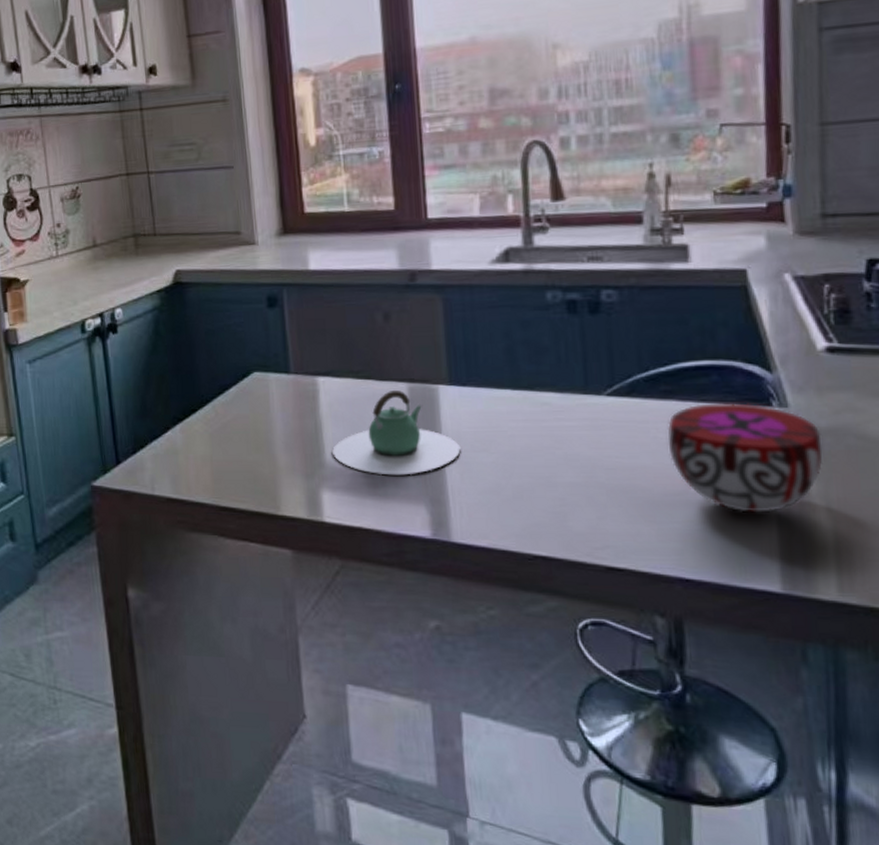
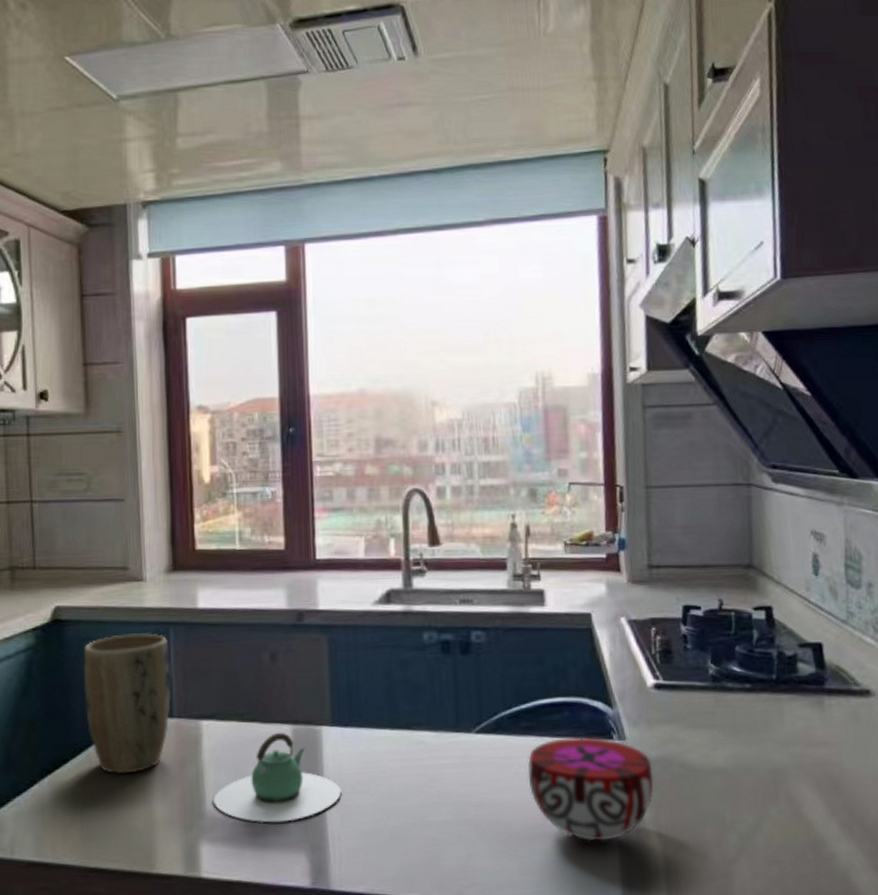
plant pot: none [204,294,288,425] -> present [83,633,172,775]

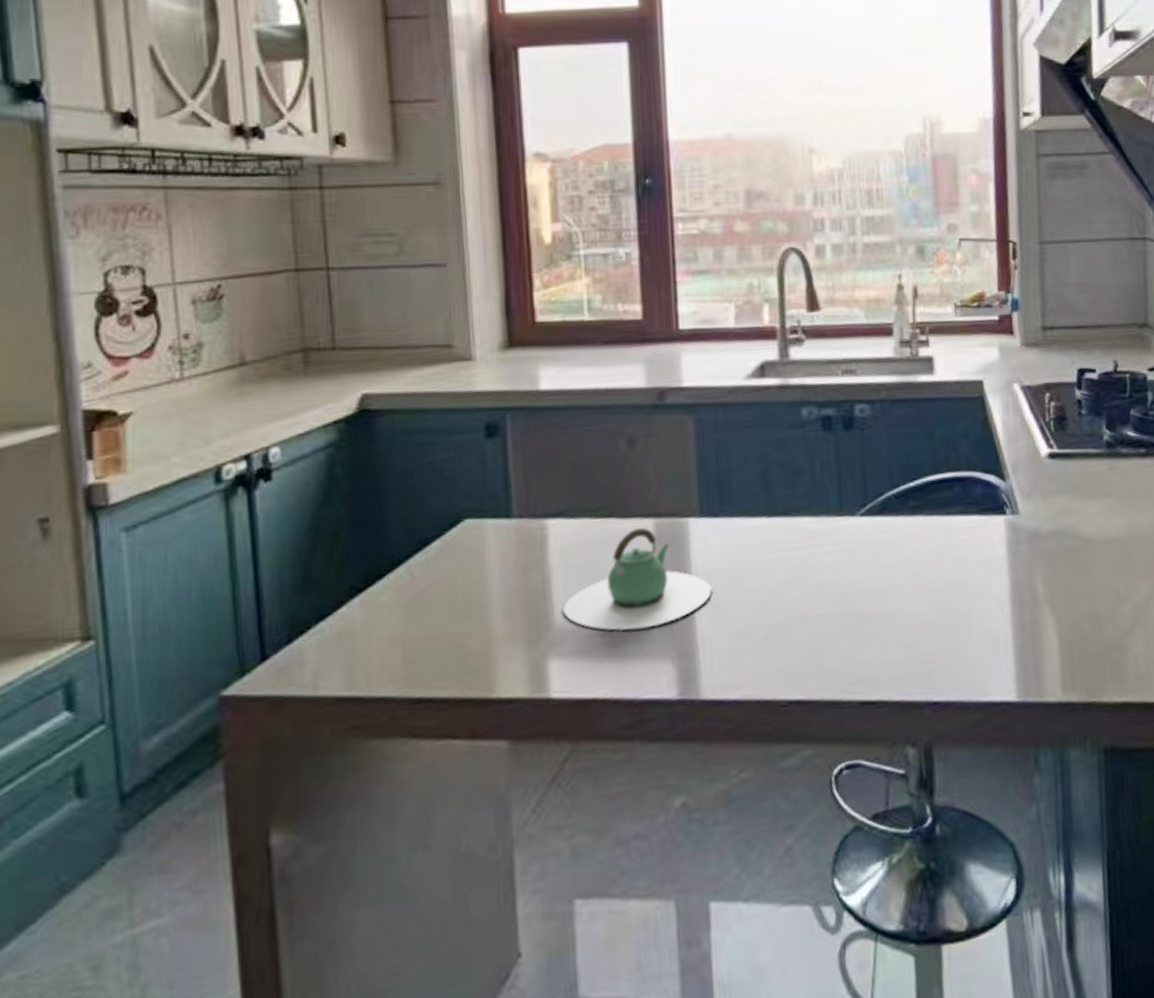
plant pot: present [83,633,172,775] -> none [399,421,511,588]
decorative bowl: present [527,736,654,842] -> none [916,512,1048,625]

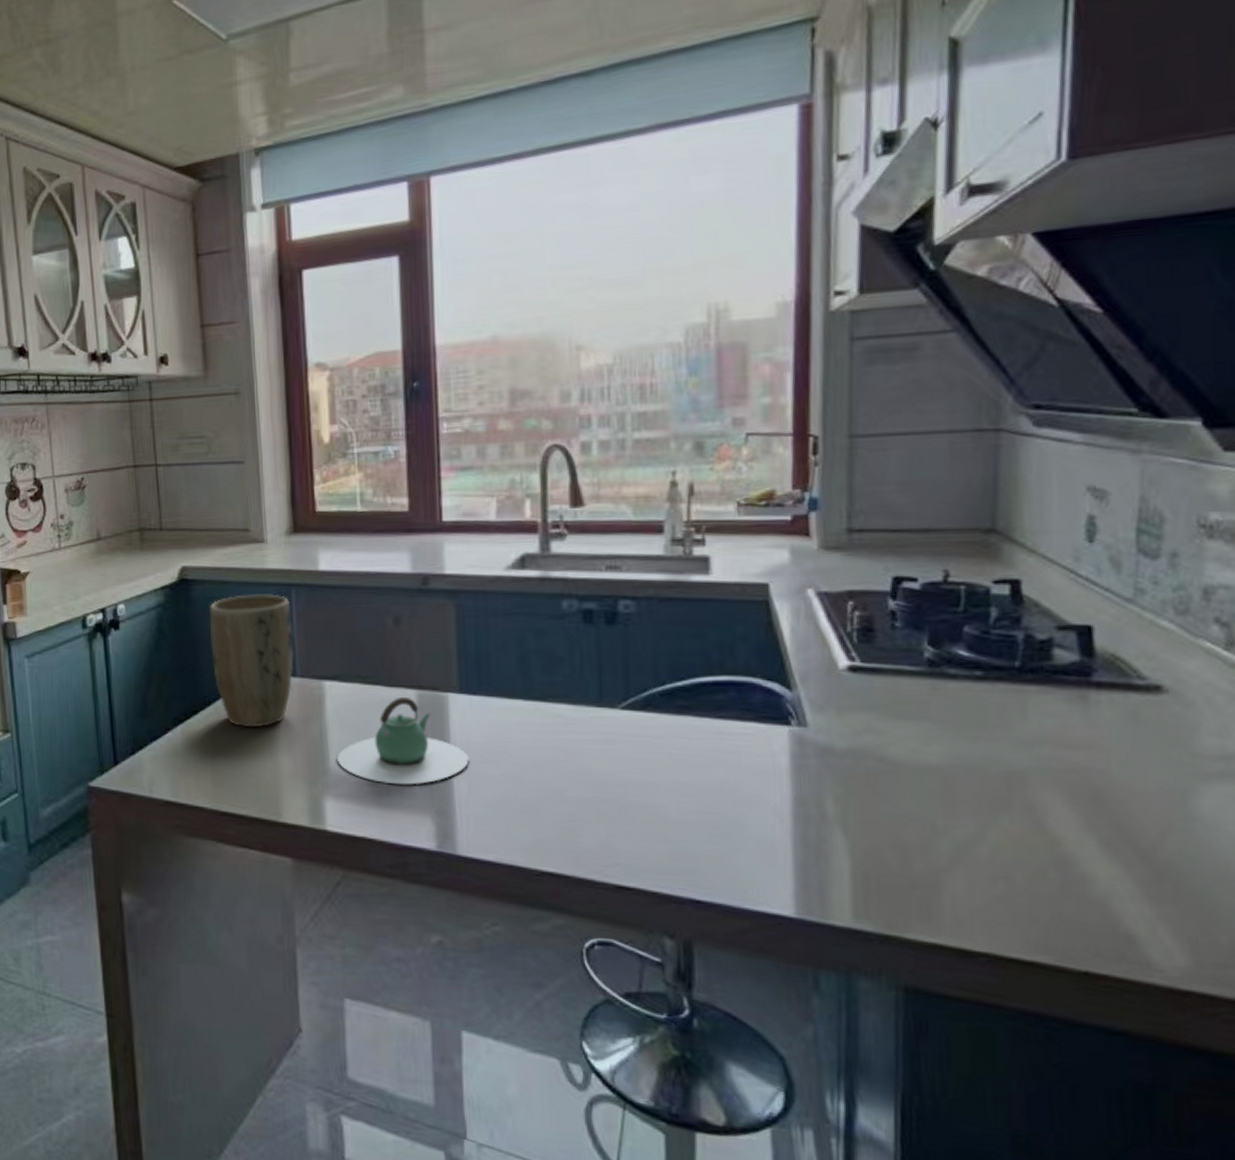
plant pot: none [399,421,511,588] -> present [209,594,295,728]

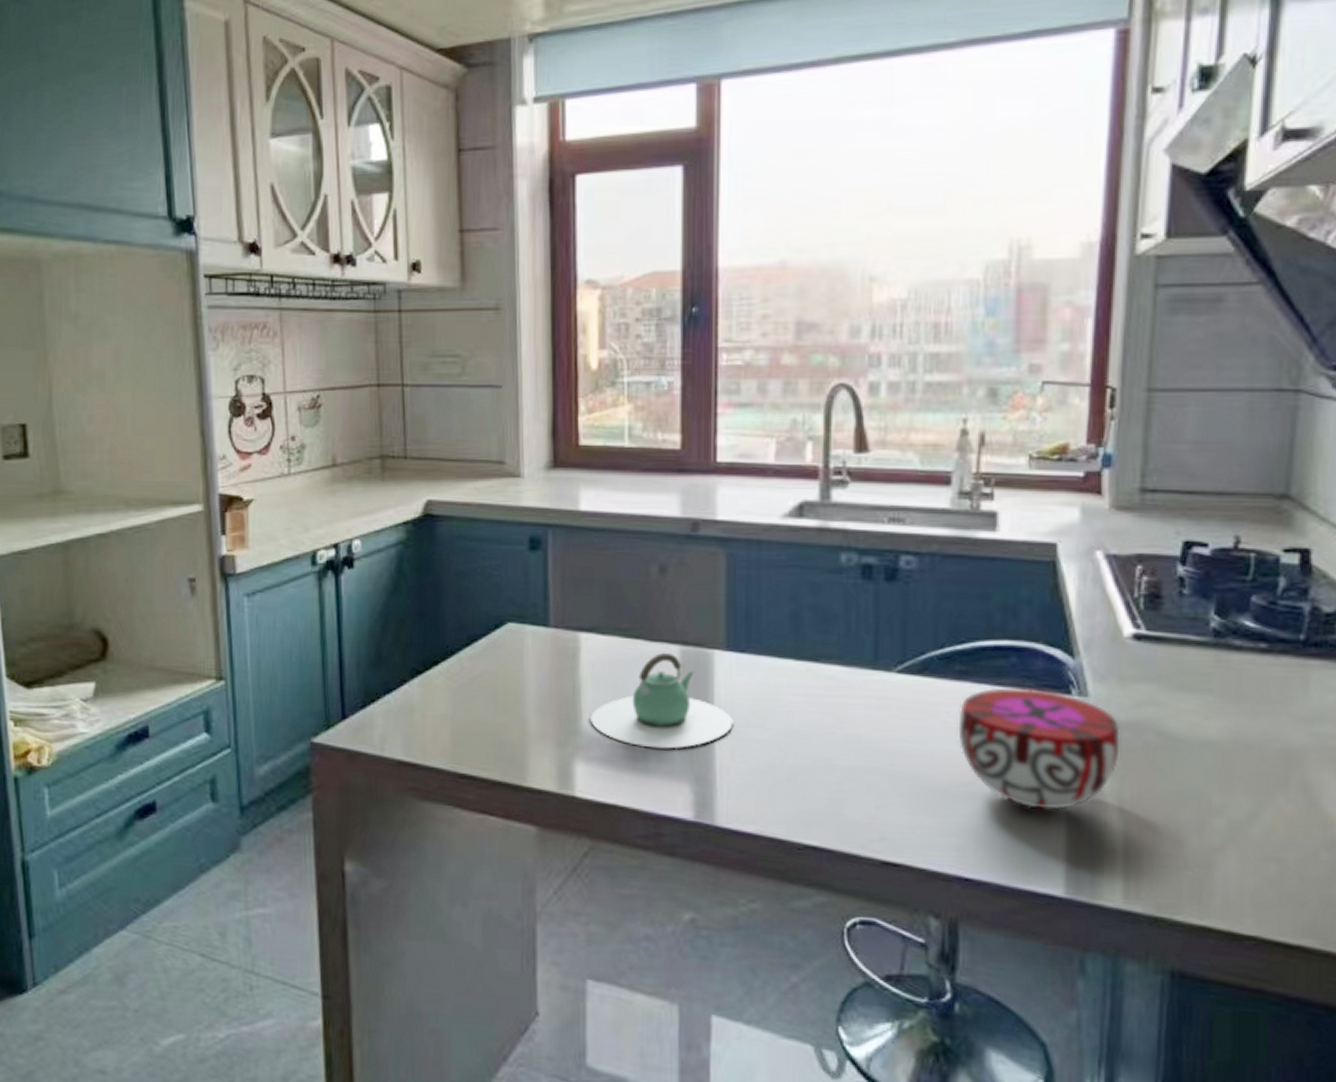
plant pot: present [209,594,295,728] -> none [455,534,549,683]
decorative bowl: none [682,720,842,835] -> present [958,687,1120,810]

